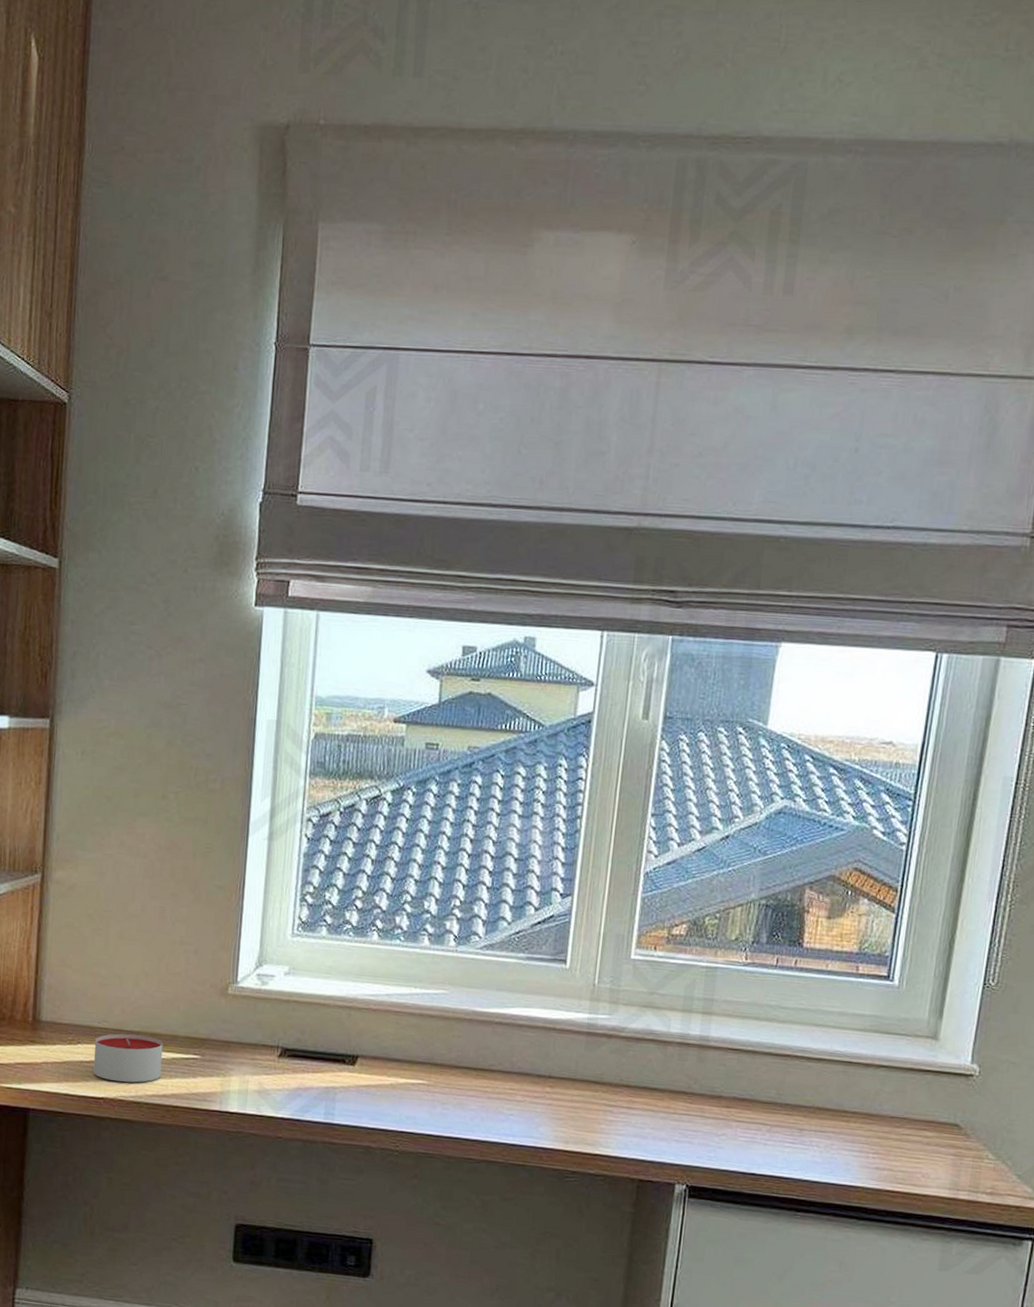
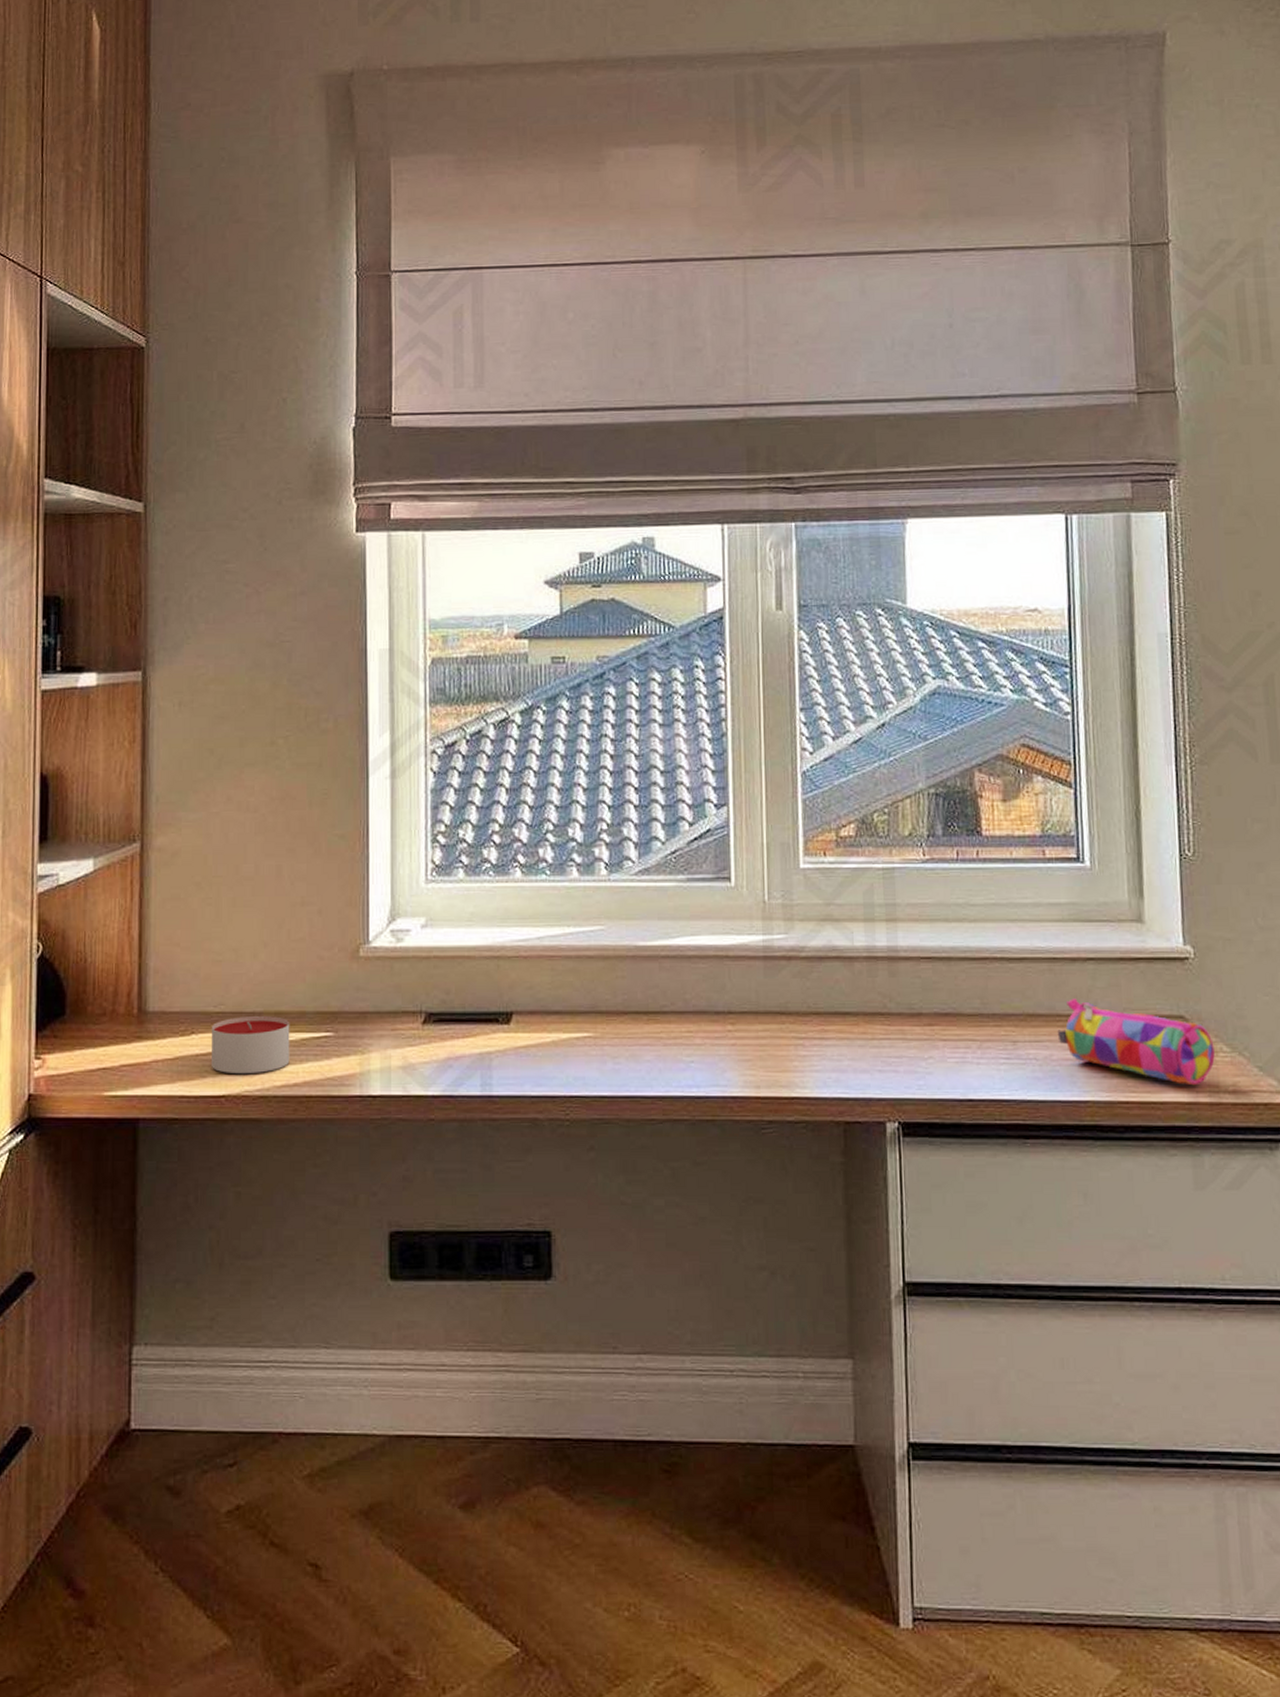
pencil case: none [841,1098,982,1185] -> present [1057,998,1215,1086]

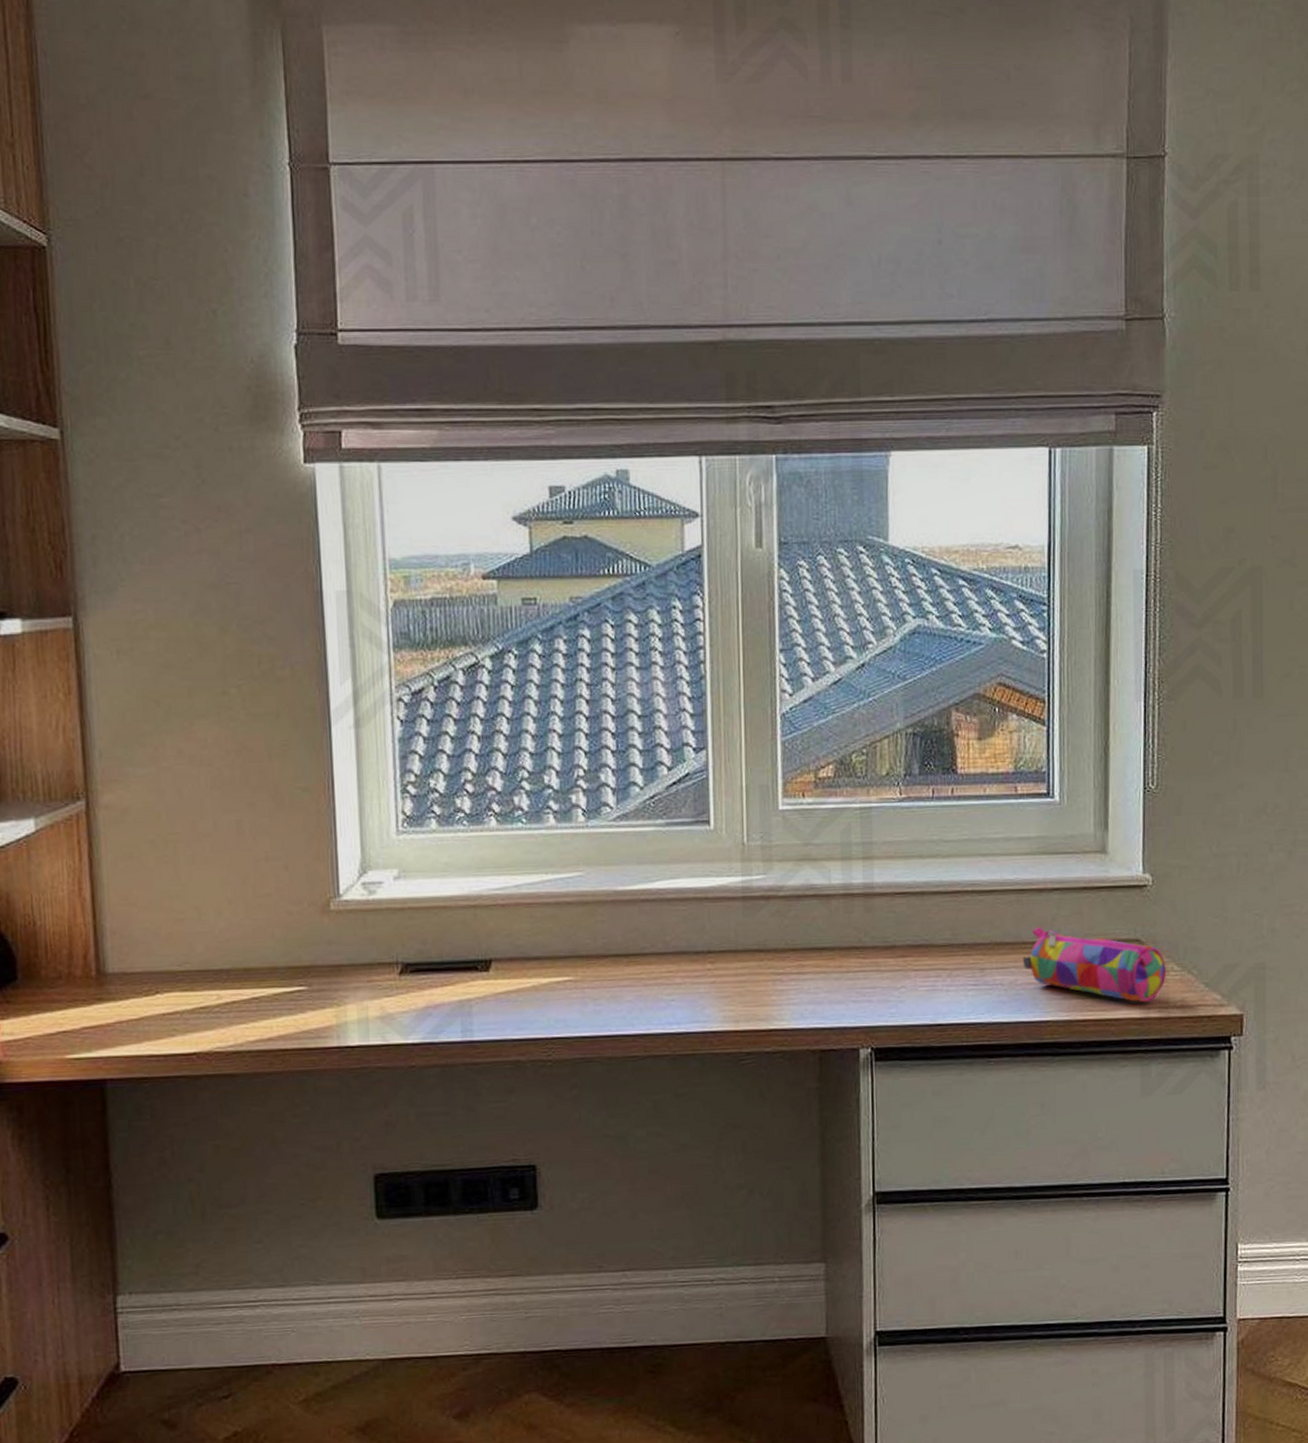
candle: present [212,1016,290,1075] -> none [178,973,263,1032]

